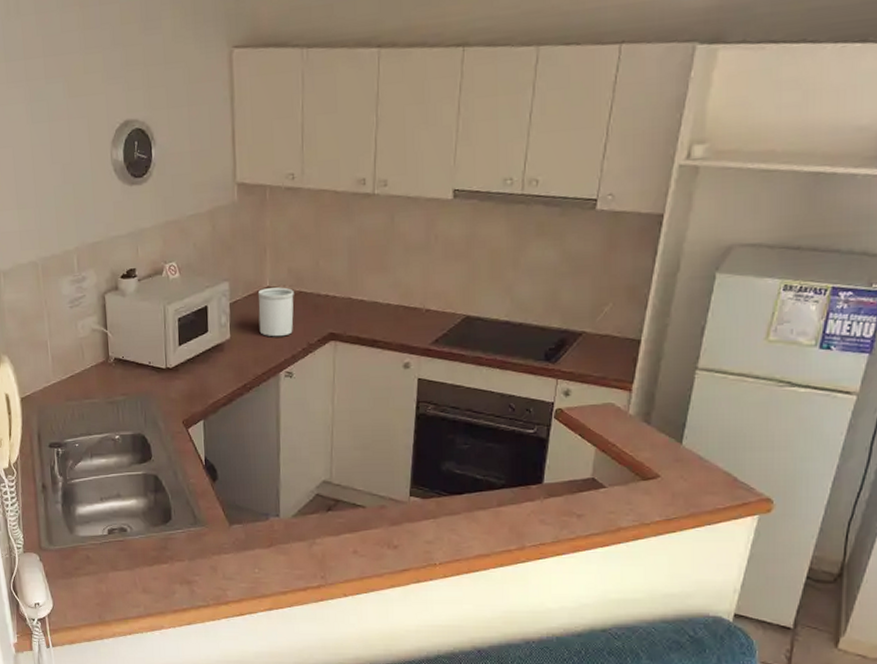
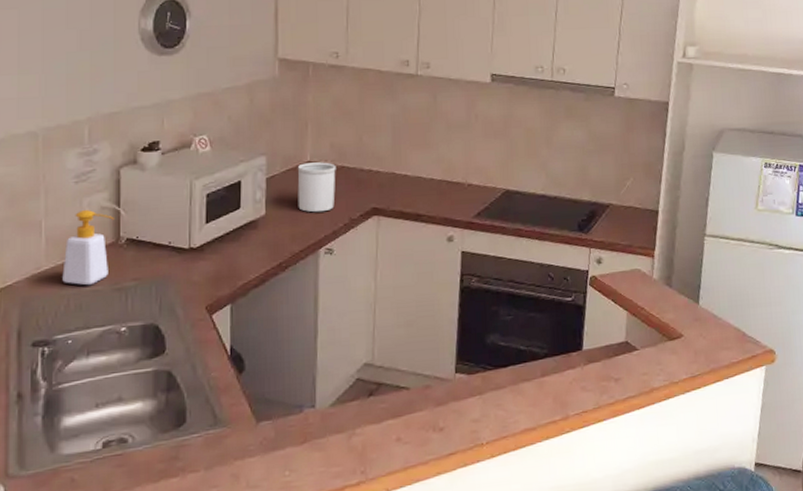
soap bottle: none [66,331,103,398] -> present [62,209,114,286]

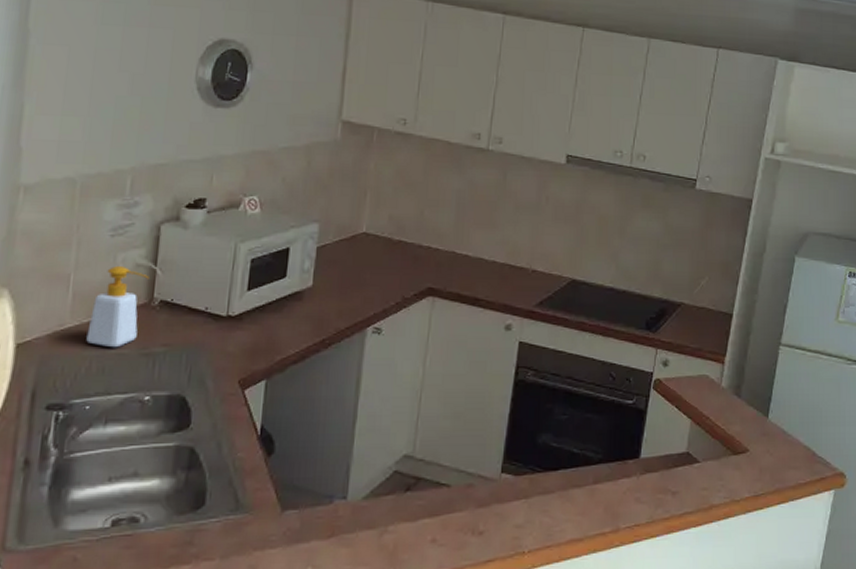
utensil holder: present [297,162,336,213] -> none [348,234,393,288]

